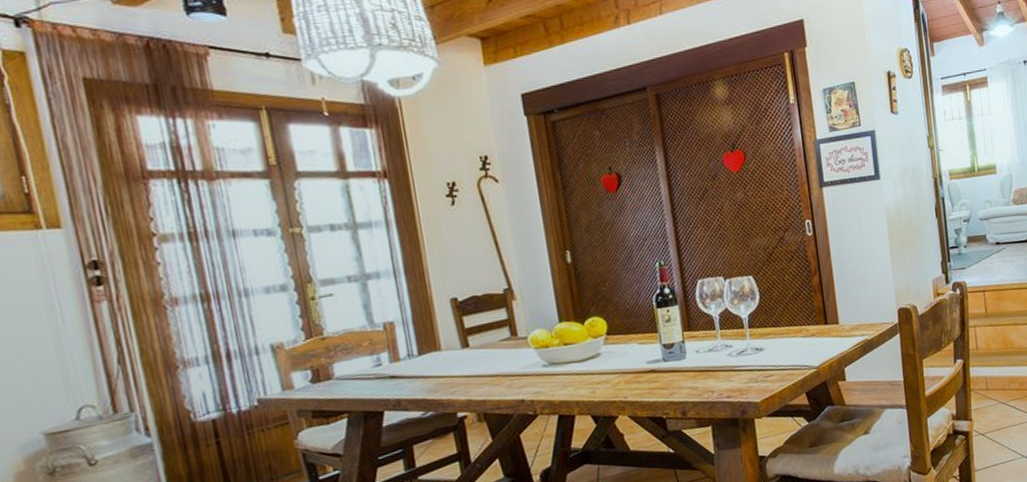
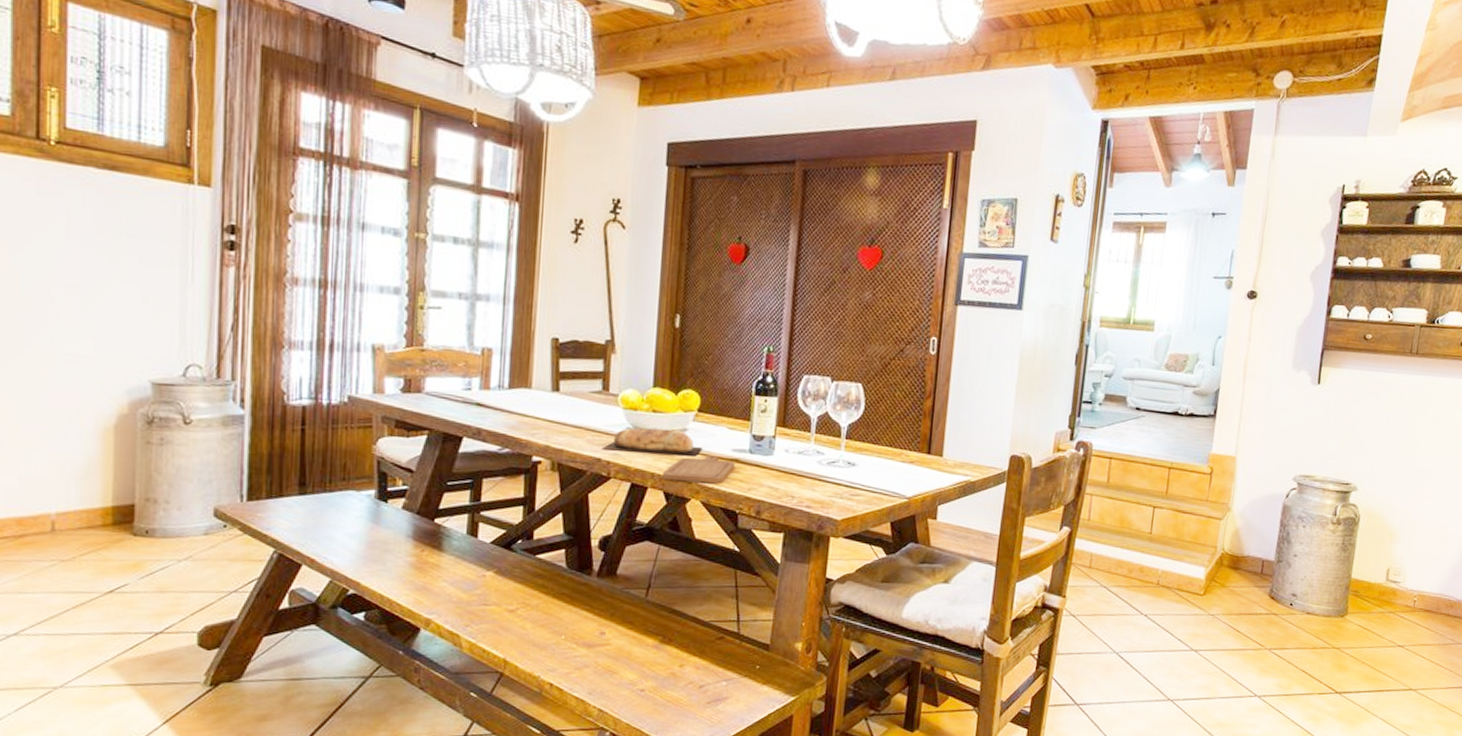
bread loaf: none [522,355,619,391] -> present [601,427,702,456]
chopping board: none [585,371,653,405] -> present [661,455,736,484]

